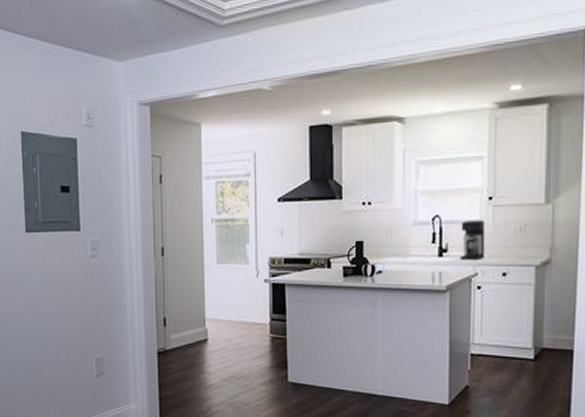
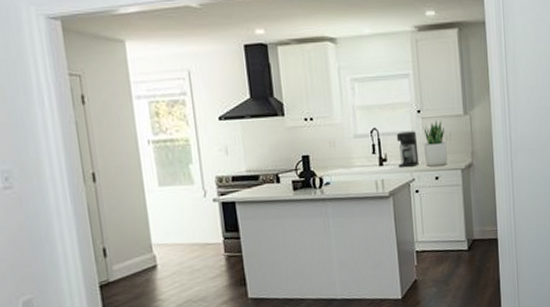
planter: none [491,209,520,261] -> present [423,120,447,167]

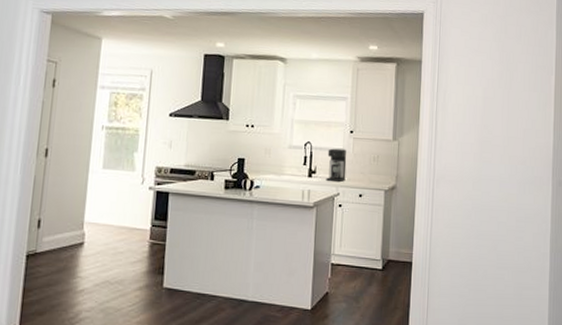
planter: present [423,120,447,167] -> none [351,142,374,185]

